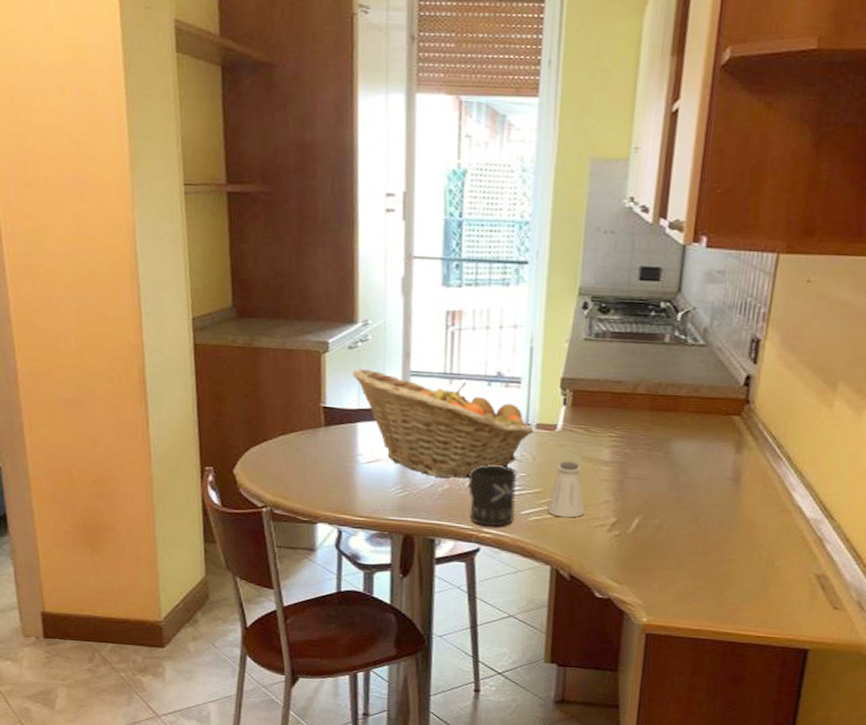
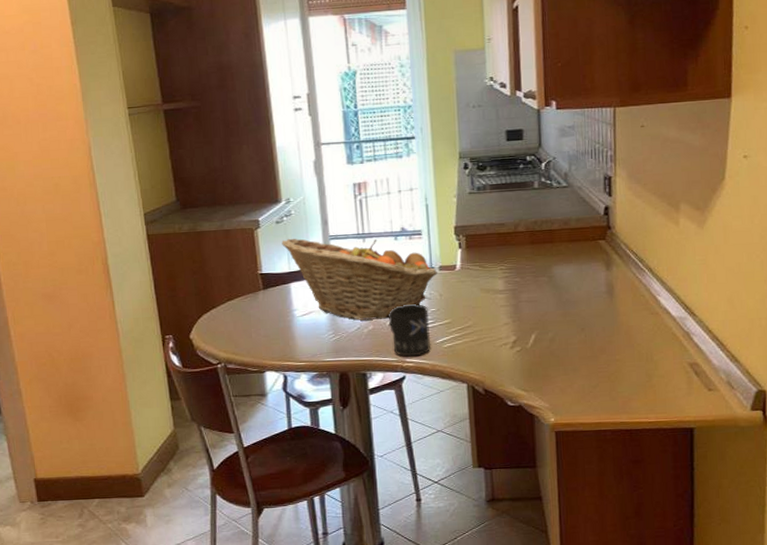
saltshaker: present [547,461,585,518] -> none [457,294,489,342]

